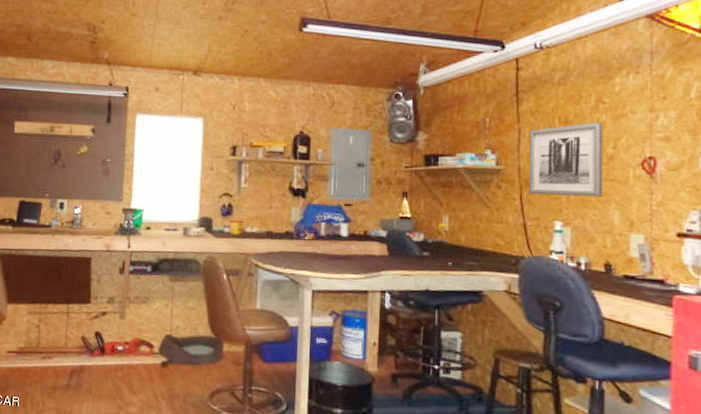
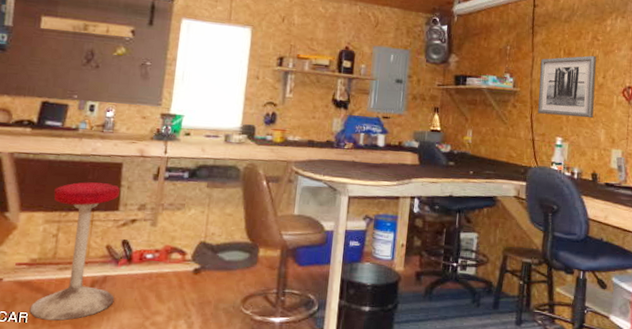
stool: none [20,276,92,407] -> present [29,182,120,321]

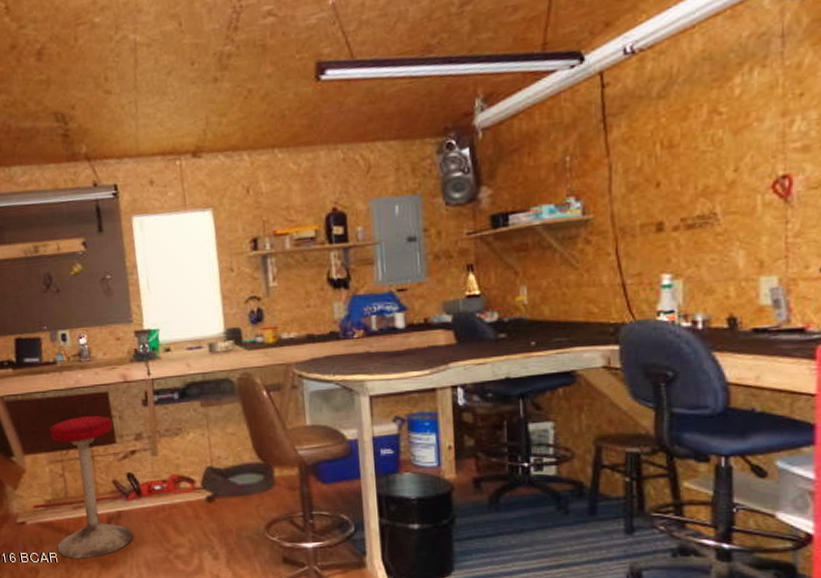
wall art: present [538,55,597,118] -> none [624,139,723,245]

